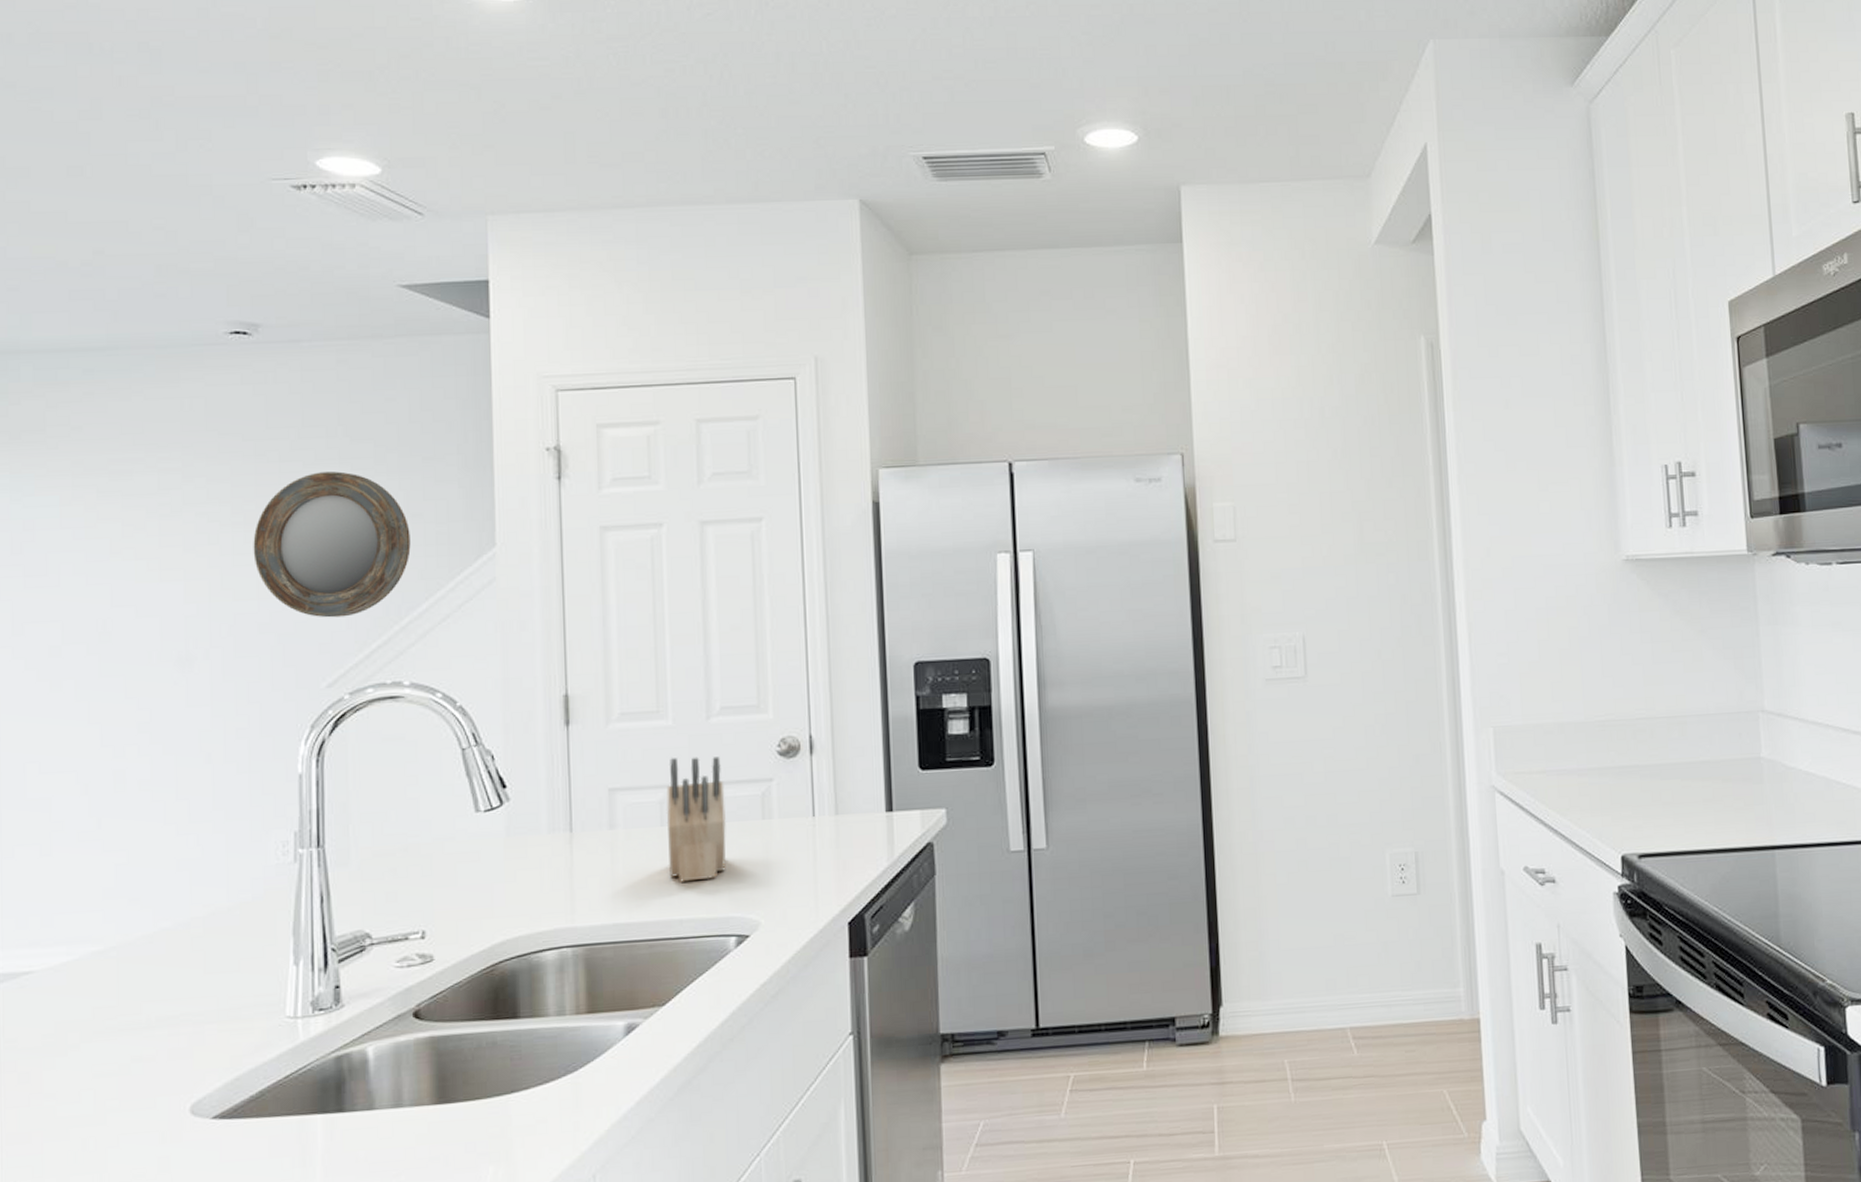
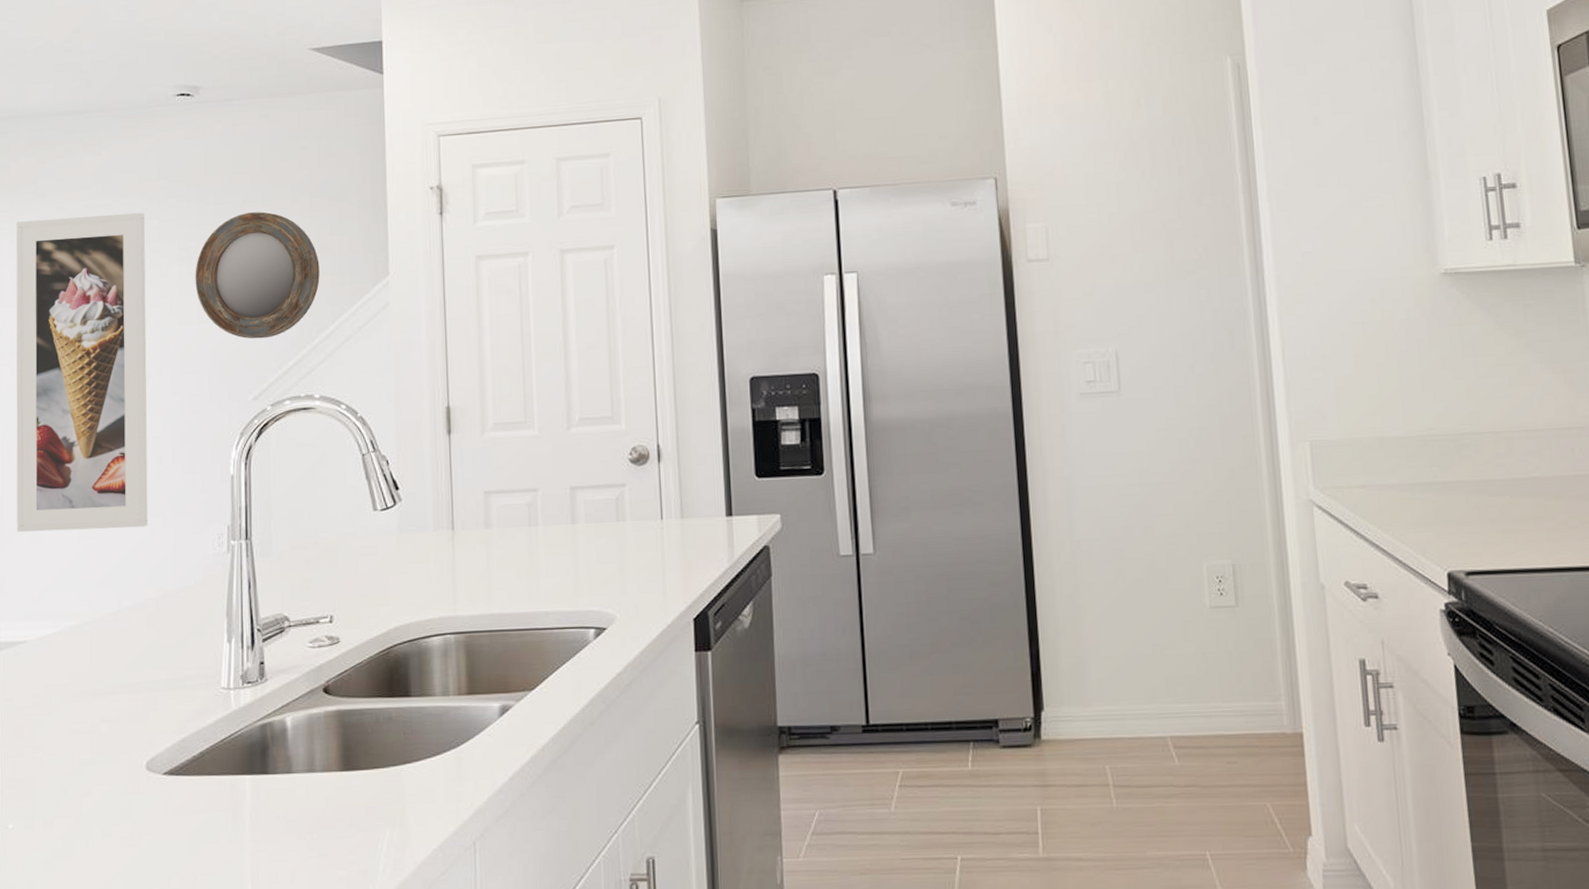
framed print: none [18,470,193,844] -> present [16,213,148,533]
knife block: present [666,757,727,882] -> none [533,463,586,578]

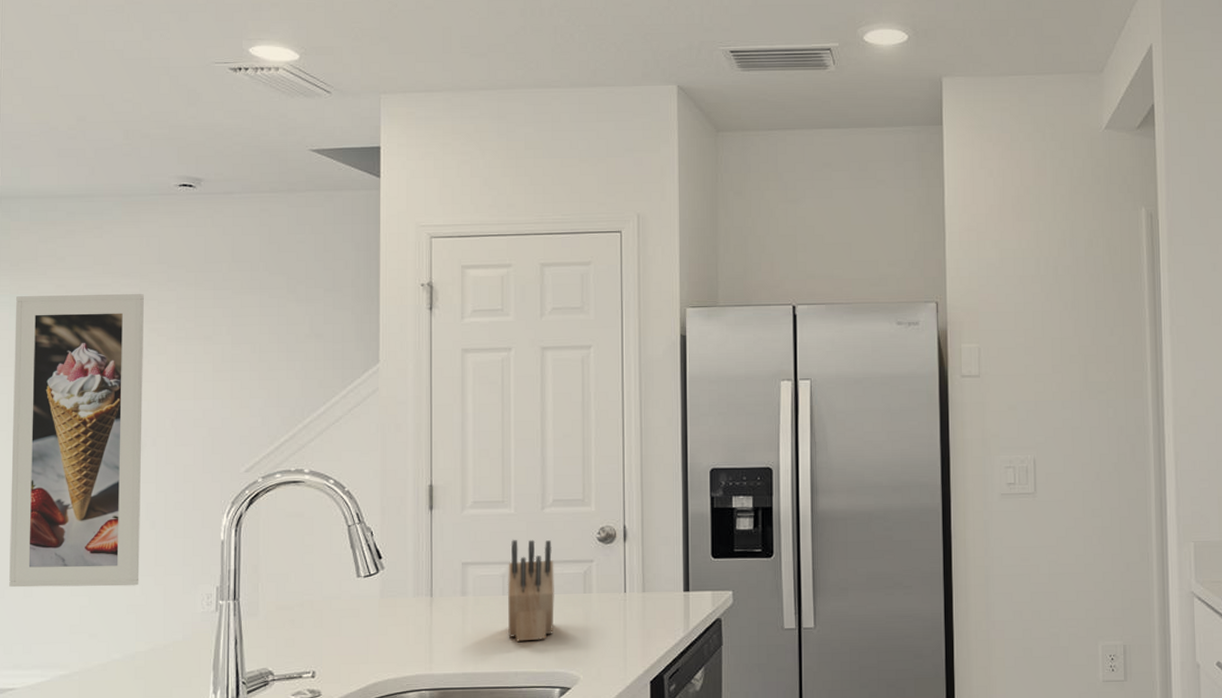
home mirror: present [195,212,320,339] -> none [192,299,313,416]
knife block: none [533,463,586,578] -> present [507,539,554,642]

